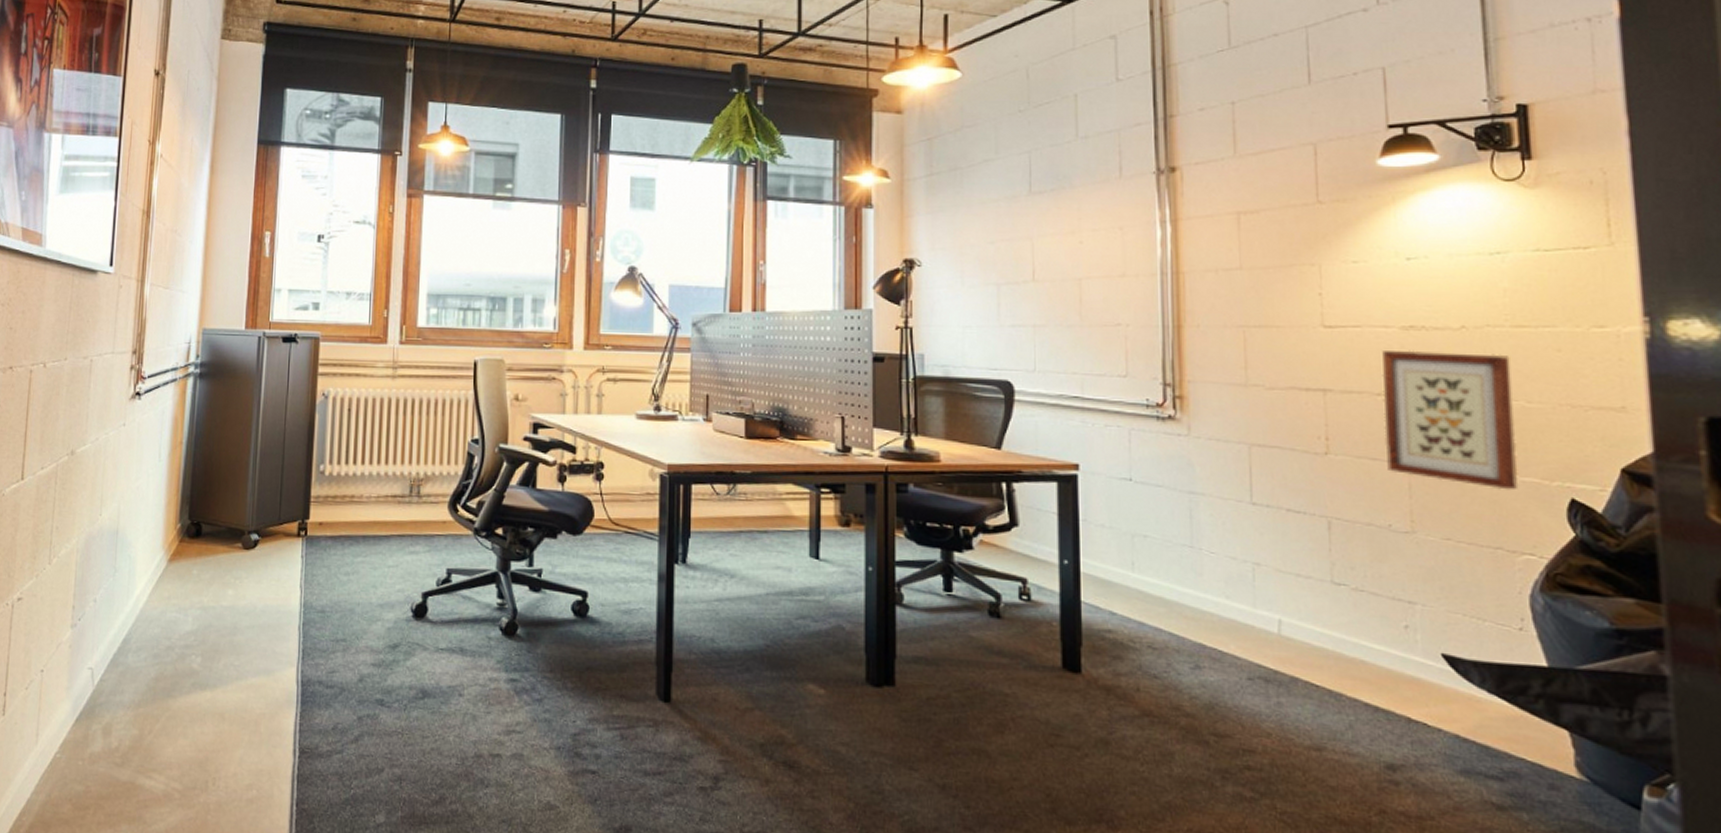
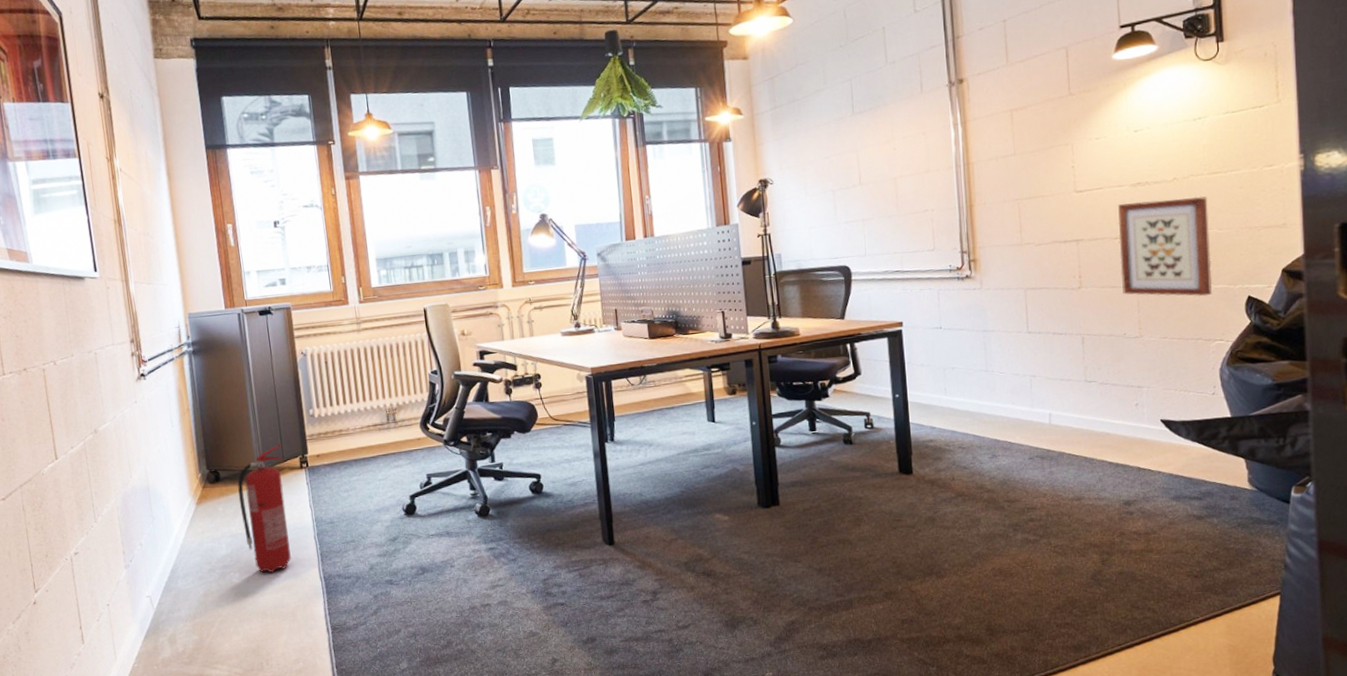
fire extinguisher: none [217,502,281,665] -> present [237,444,291,573]

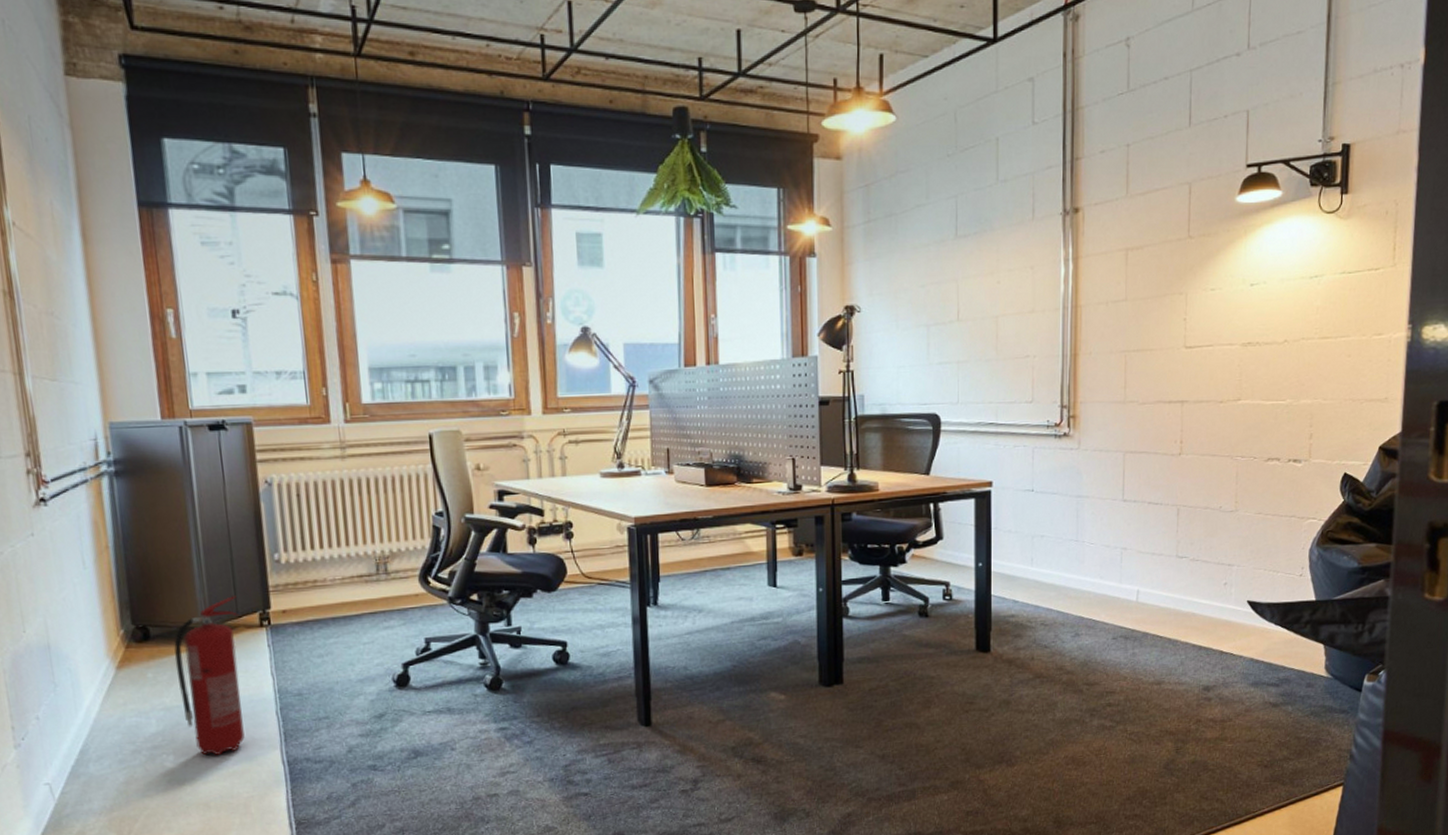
wall art: present [1118,196,1213,297] -> none [1222,362,1315,471]

